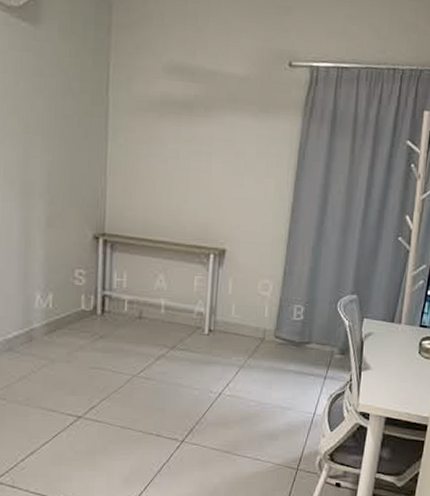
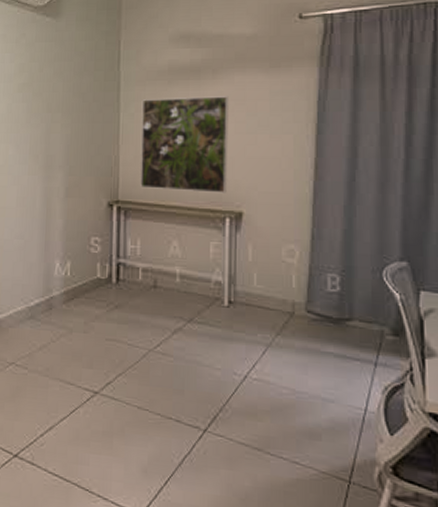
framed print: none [128,130,219,231] -> present [140,96,229,193]

